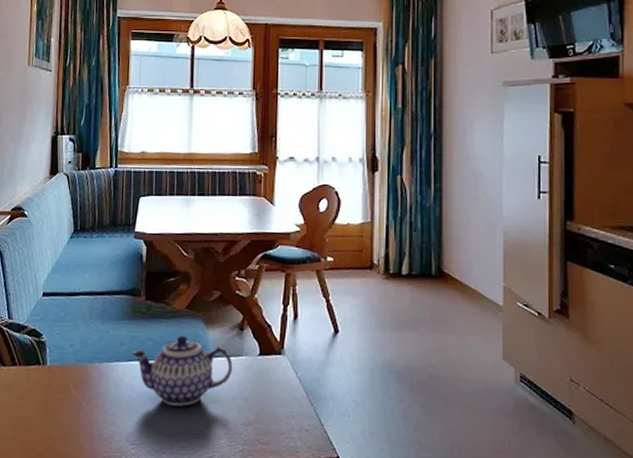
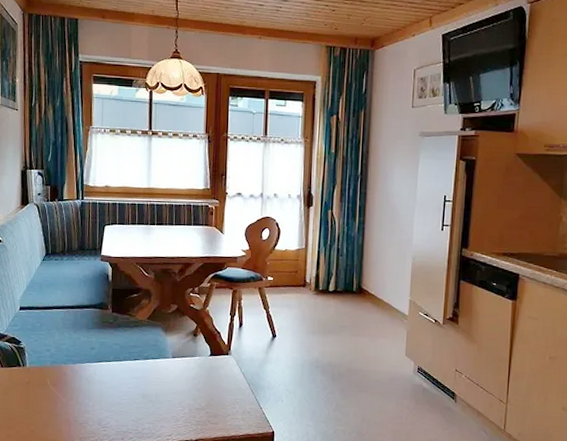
teapot: present [132,335,233,407] -> none [101,340,188,397]

